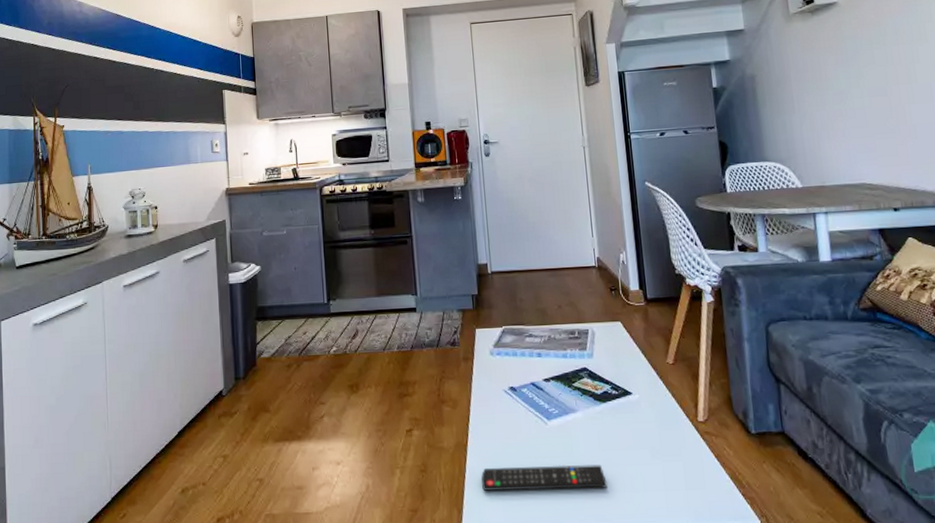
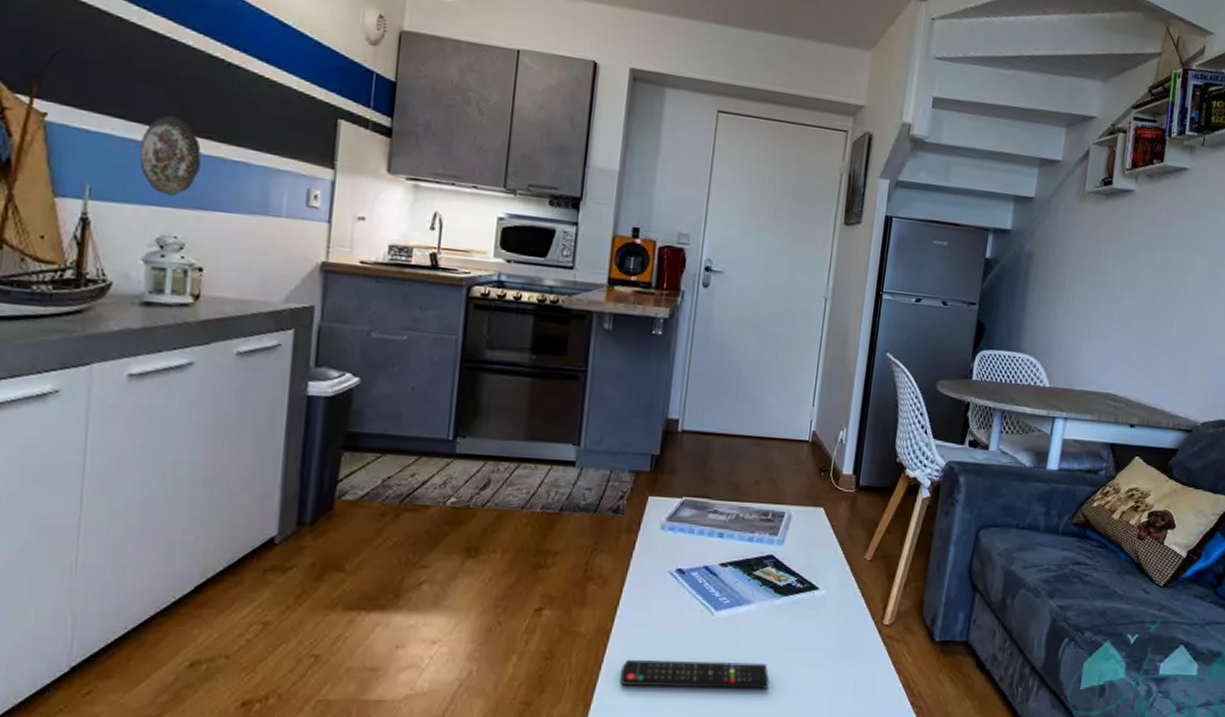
decorative plate: none [114,110,149,163] -> present [139,115,202,196]

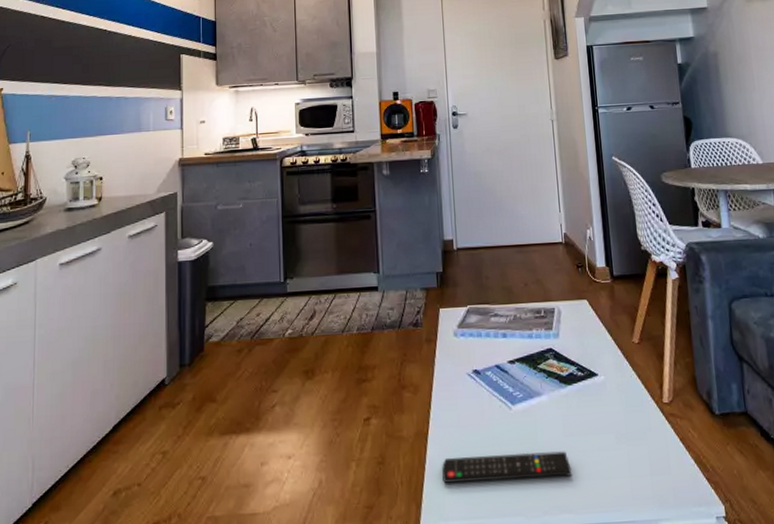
decorative plate: present [139,115,202,196] -> none [58,74,97,130]

